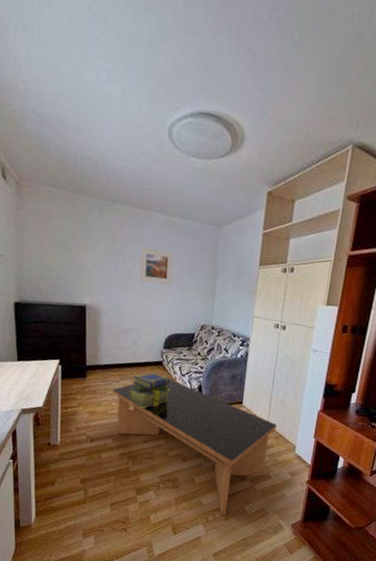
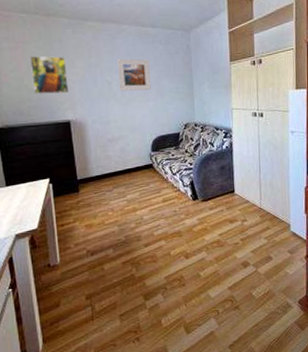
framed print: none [54,233,89,276] -> present [30,55,69,94]
coffee table: present [113,379,277,515] -> none [107,180,269,305]
stack of books: present [128,372,171,409] -> none [123,175,164,213]

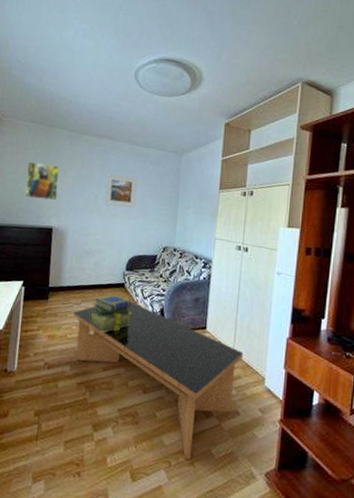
coffee table: none [107,180,269,305] -> present [73,302,243,460]
stack of books: none [123,175,164,213] -> present [88,294,132,333]

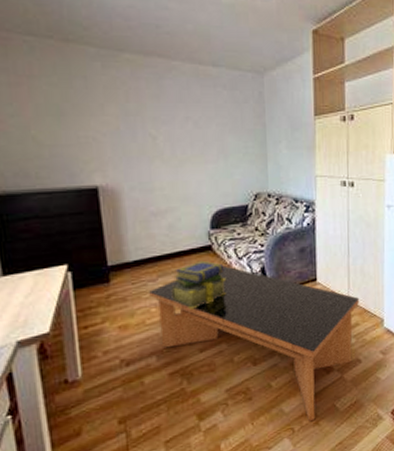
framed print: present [25,161,59,200] -> none [39,96,96,149]
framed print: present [105,173,138,208] -> none [166,105,212,149]

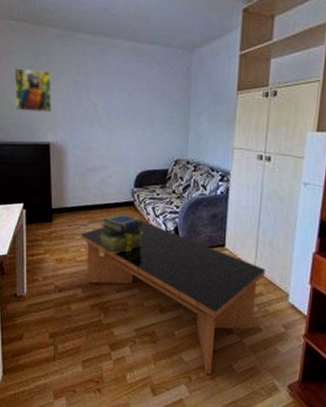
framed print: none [39,96,96,149] -> present [15,68,52,112]

